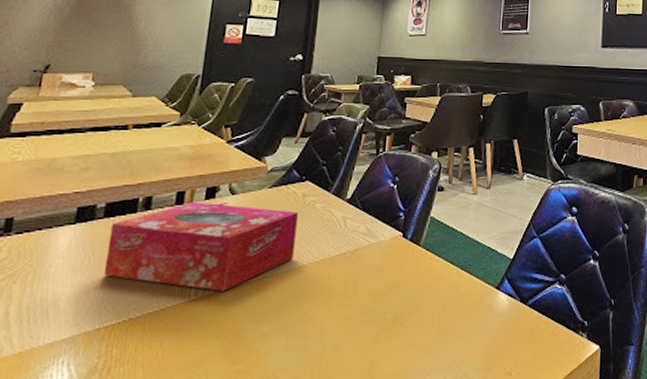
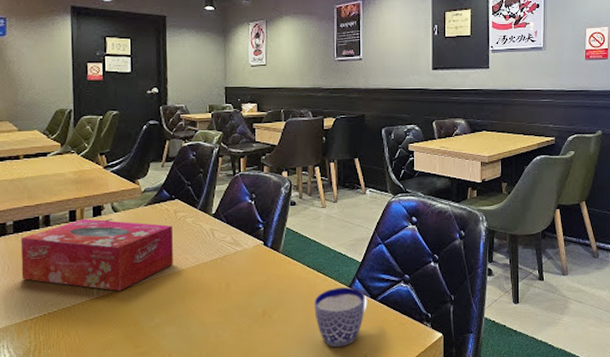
cup: none [454,288,516,364] -> present [314,287,367,348]

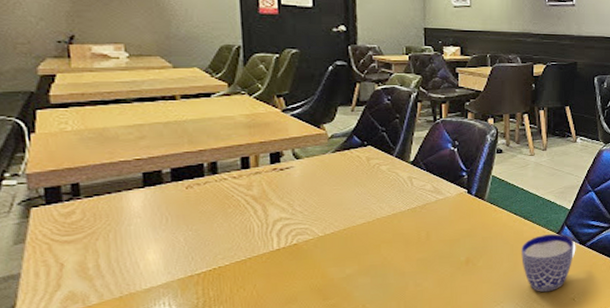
tissue box: present [20,218,173,291] -> none [180,166,366,242]

